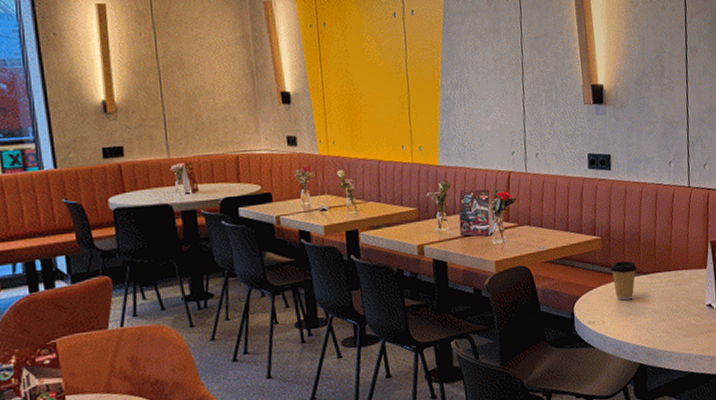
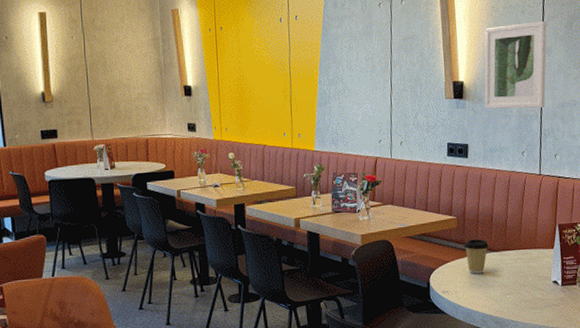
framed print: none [624,18,692,115] -> present [484,21,547,109]

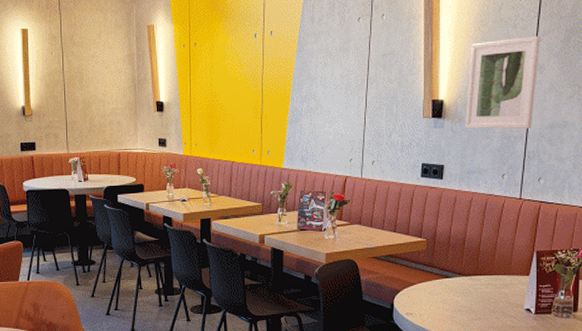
coffee cup: present [463,239,489,274] -> none [432,263,459,298]

